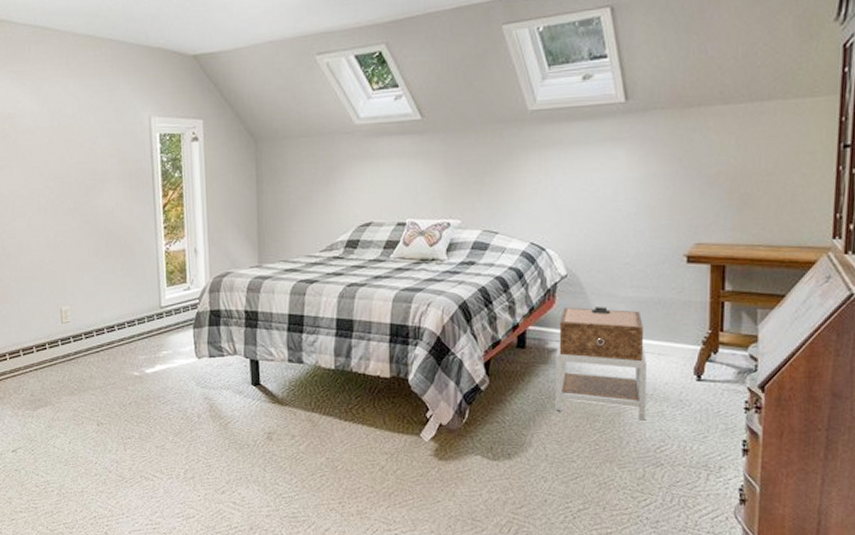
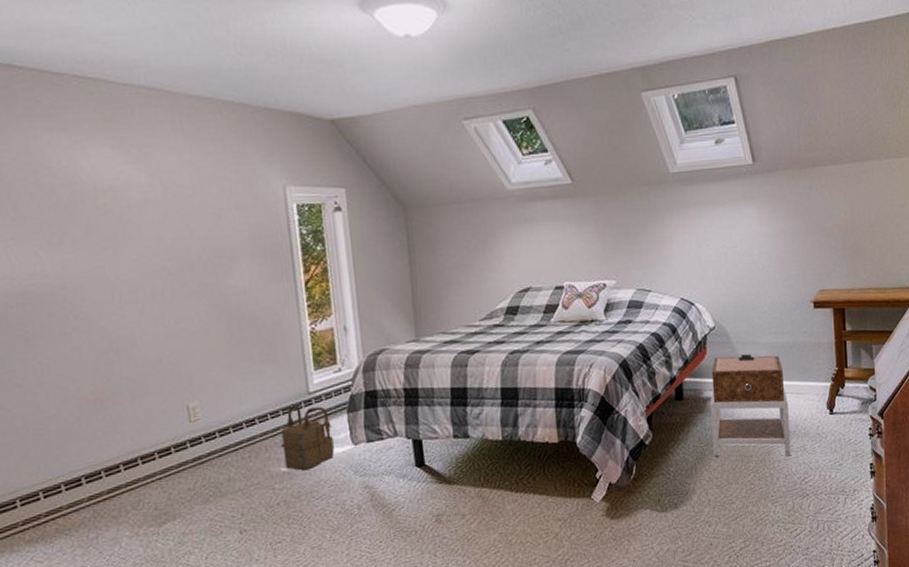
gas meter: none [134,317,180,377] -> present [280,405,335,471]

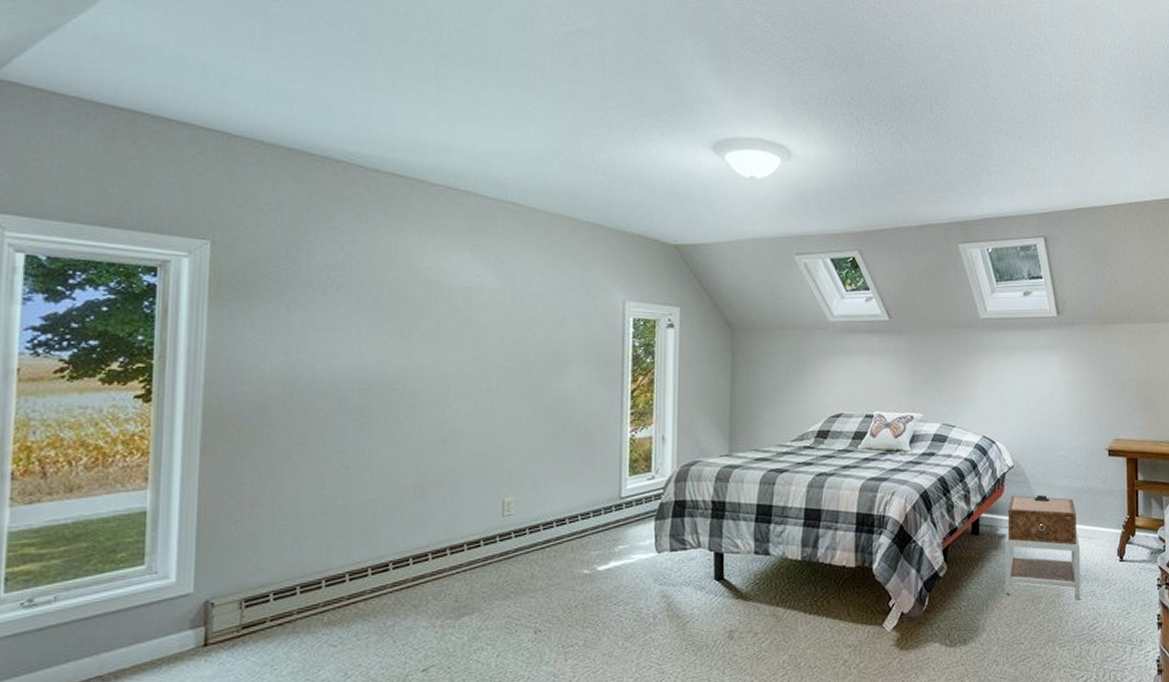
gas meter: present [280,405,335,471] -> none [586,508,640,575]

